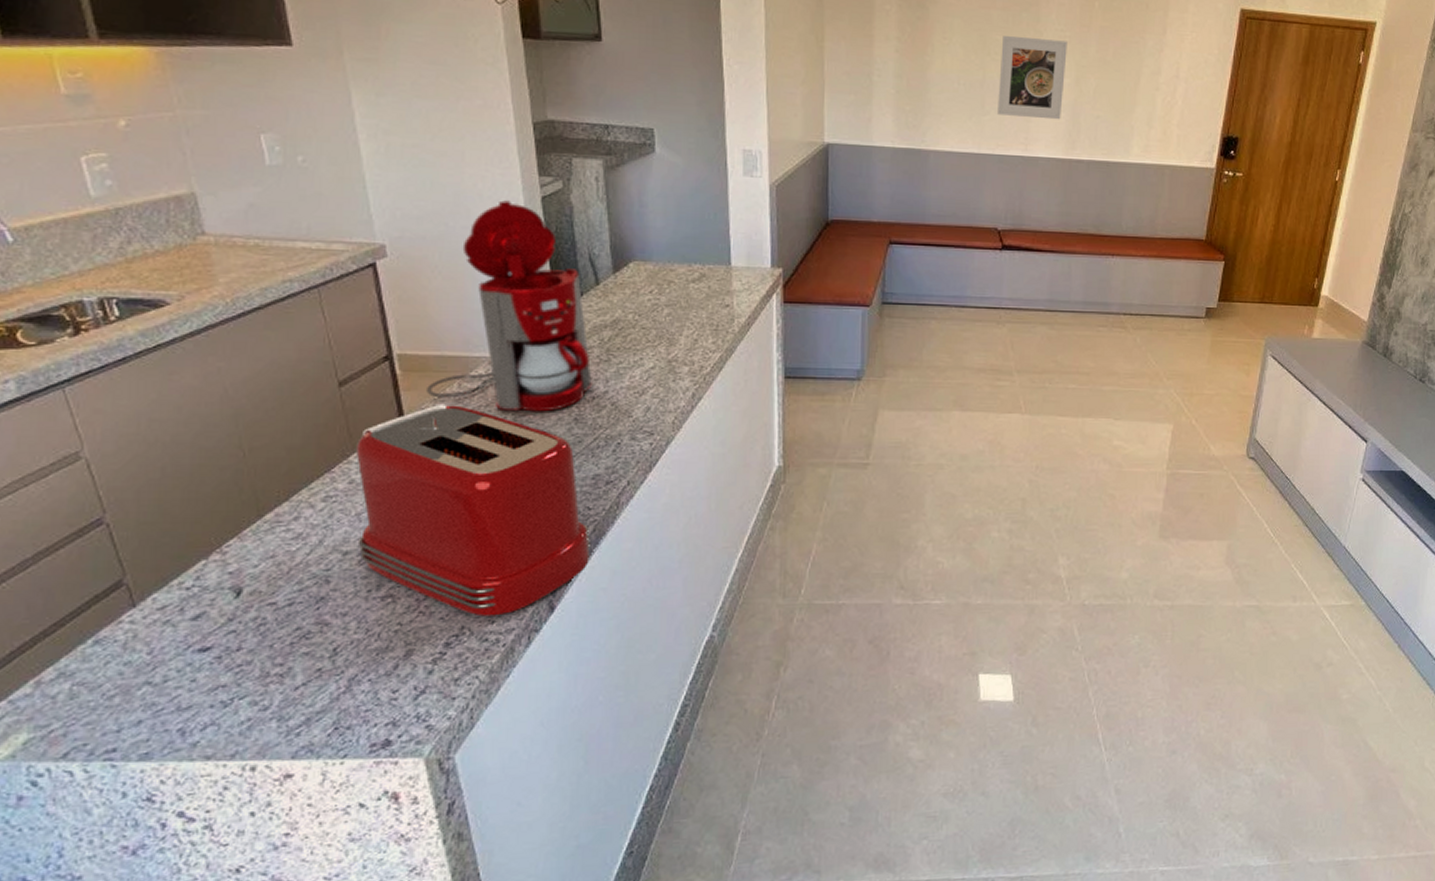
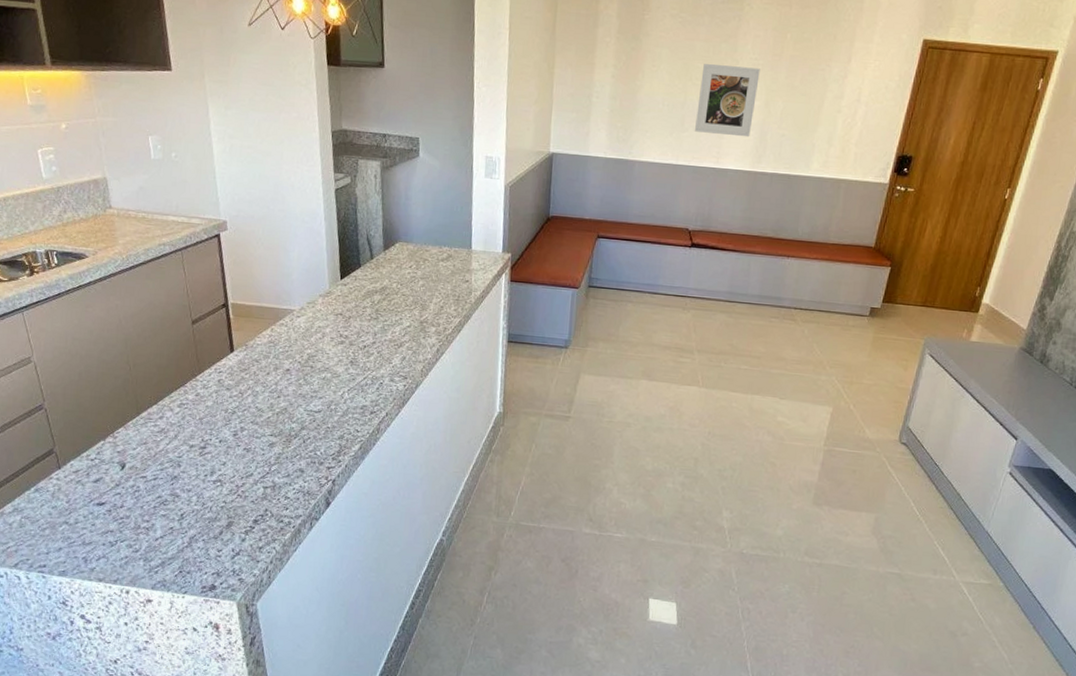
toaster: present [356,403,592,617] -> none [199,342,358,505]
coffee maker: present [427,200,594,412] -> none [250,191,366,355]

